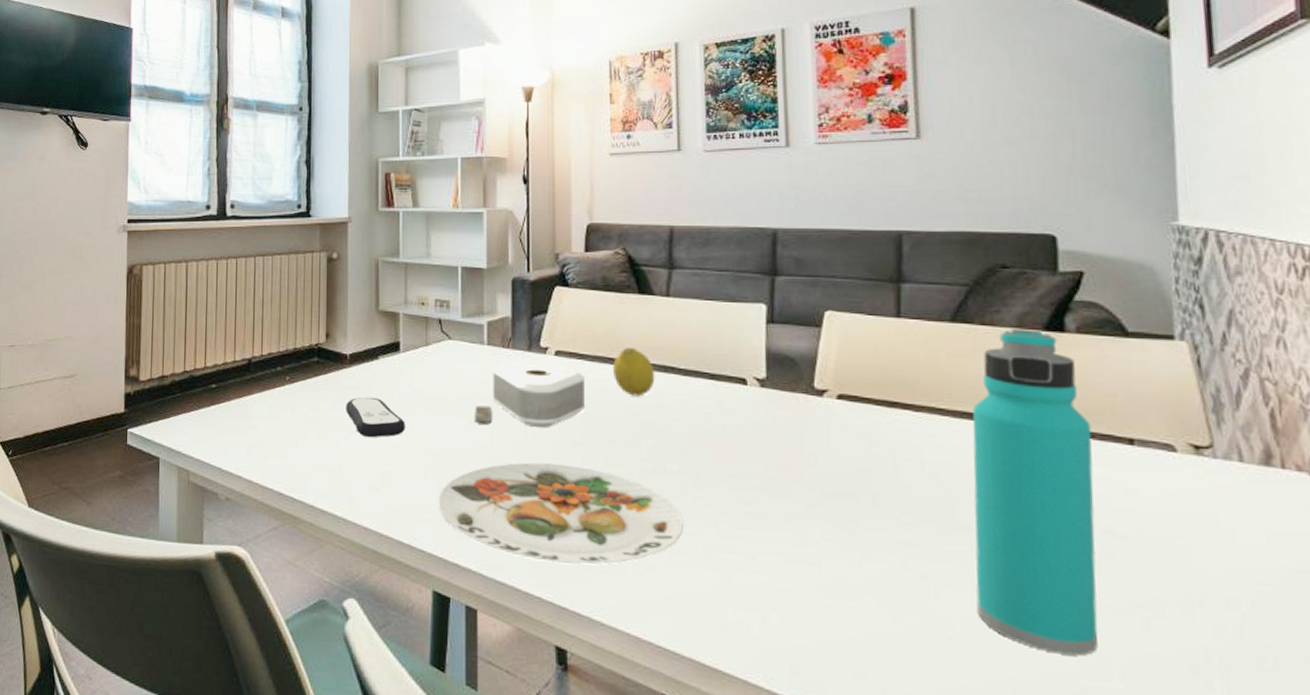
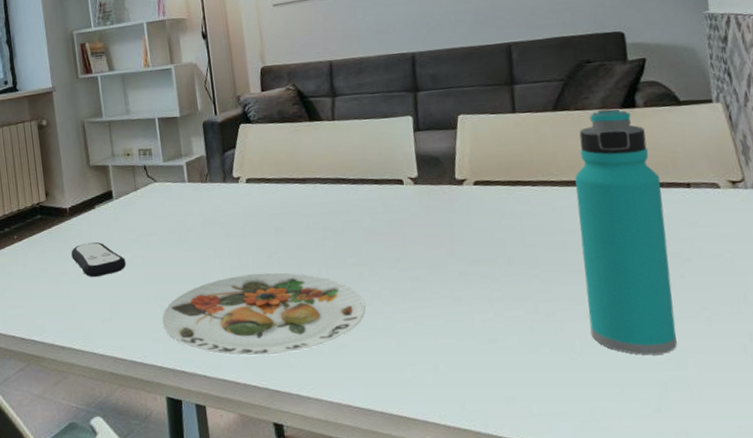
speaker: present [475,363,586,428] -> none [184,192,277,251]
fruit: present [612,347,655,396] -> none [294,167,331,208]

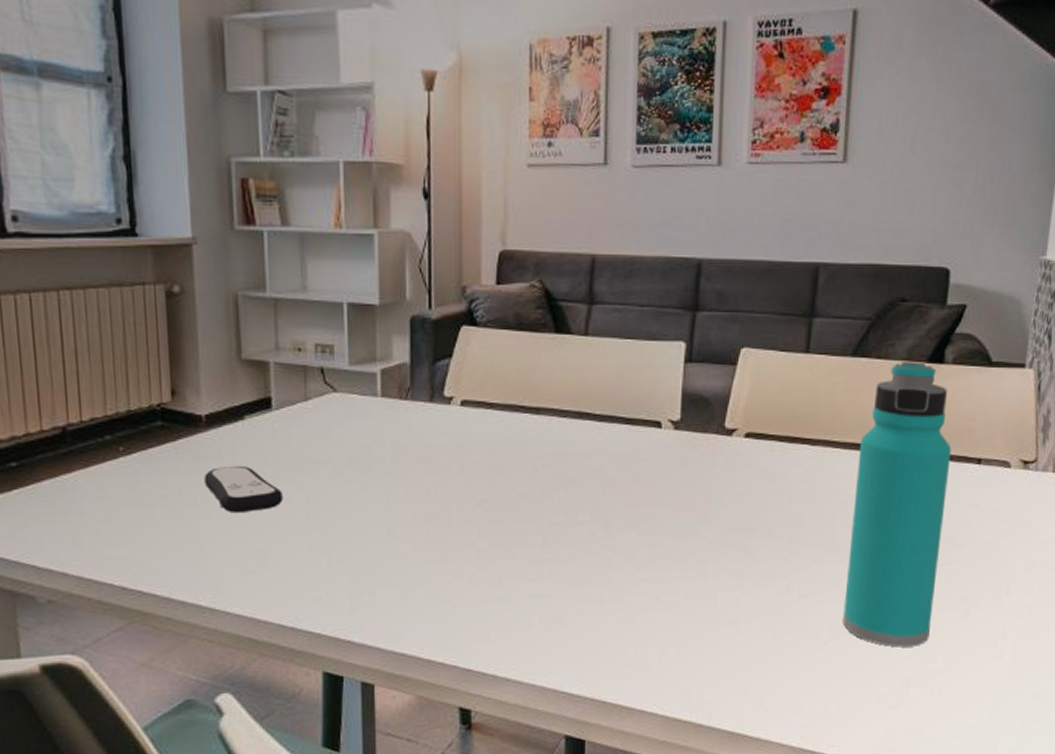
plate: present [161,272,366,356] -> none [326,524,592,627]

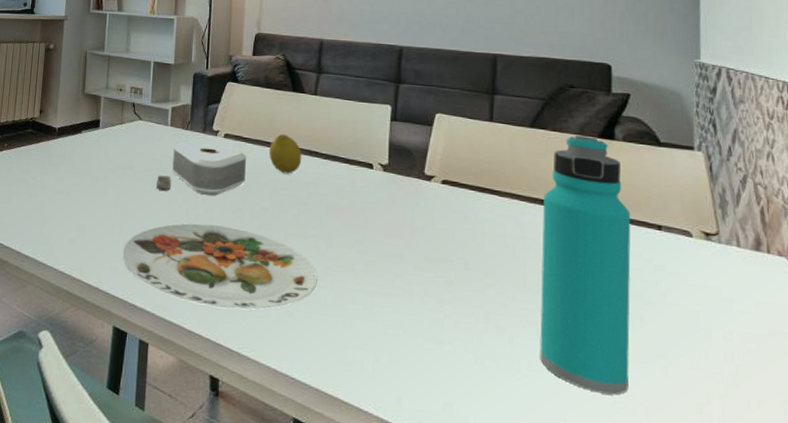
remote control: present [204,465,283,512] -> none [52,163,100,198]
plate: none [326,524,592,627] -> present [122,223,317,310]
speaker: none [368,417,495,488] -> present [157,142,247,196]
fruit: none [524,393,570,446] -> present [268,134,302,174]

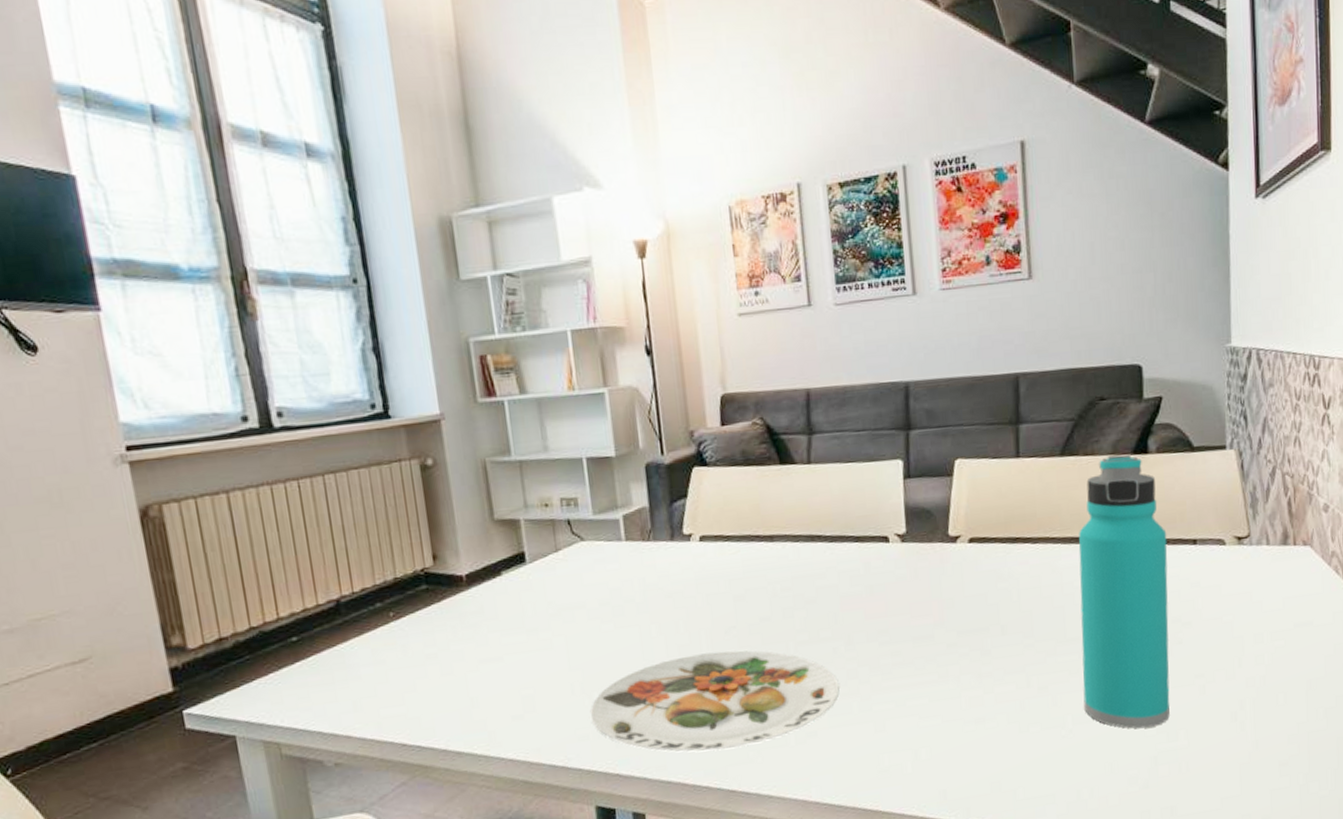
speaker: present [157,142,247,196] -> none [619,553,737,627]
fruit: present [268,134,302,174] -> none [759,521,803,571]

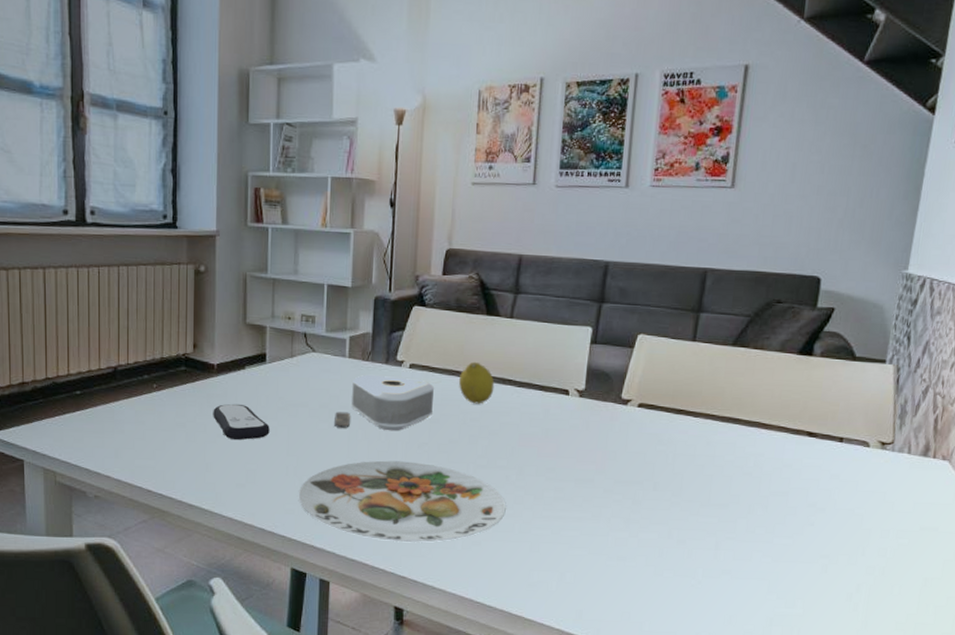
remote control: none [469,618,544,663] -> present [213,403,270,440]
speaker: none [619,553,737,627] -> present [334,374,435,431]
fruit: none [759,521,803,571] -> present [458,361,495,404]
water bottle: present [1078,454,1170,729] -> none [715,353,817,592]

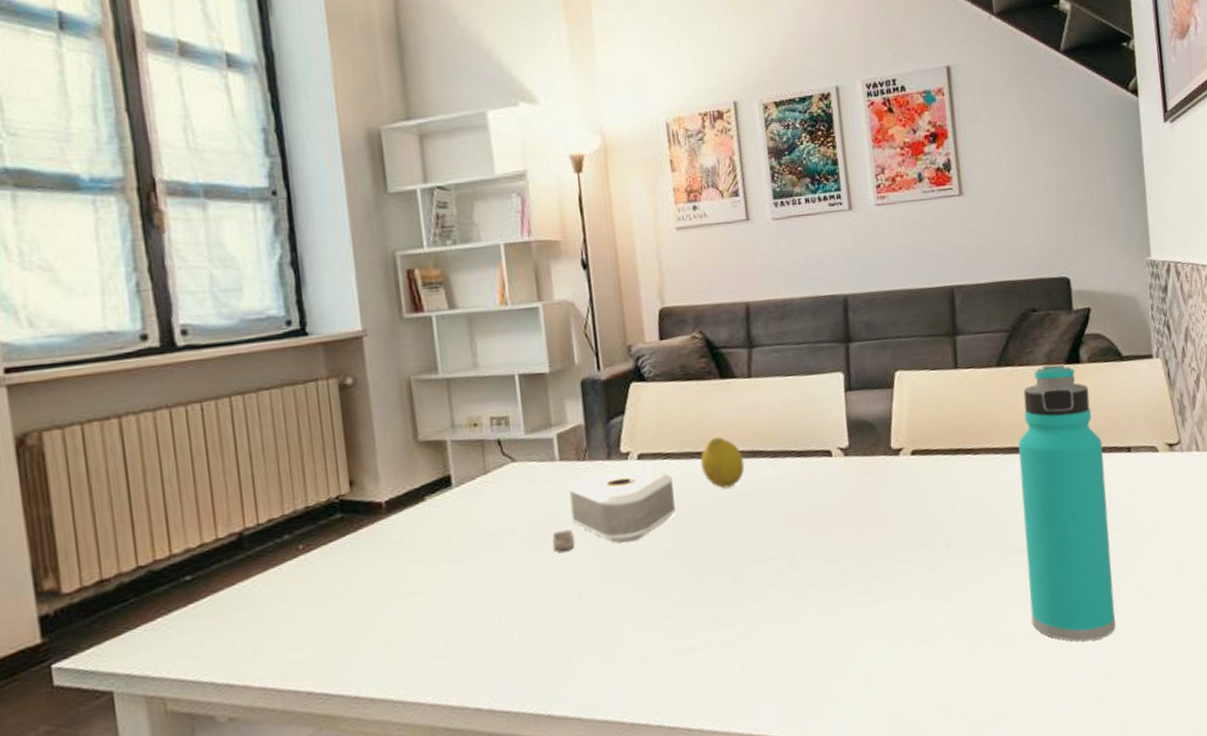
remote control: present [213,403,270,440] -> none [387,547,470,597]
plate: present [298,460,506,543] -> none [519,574,785,688]
water bottle: none [715,353,817,592] -> present [1018,364,1116,642]

